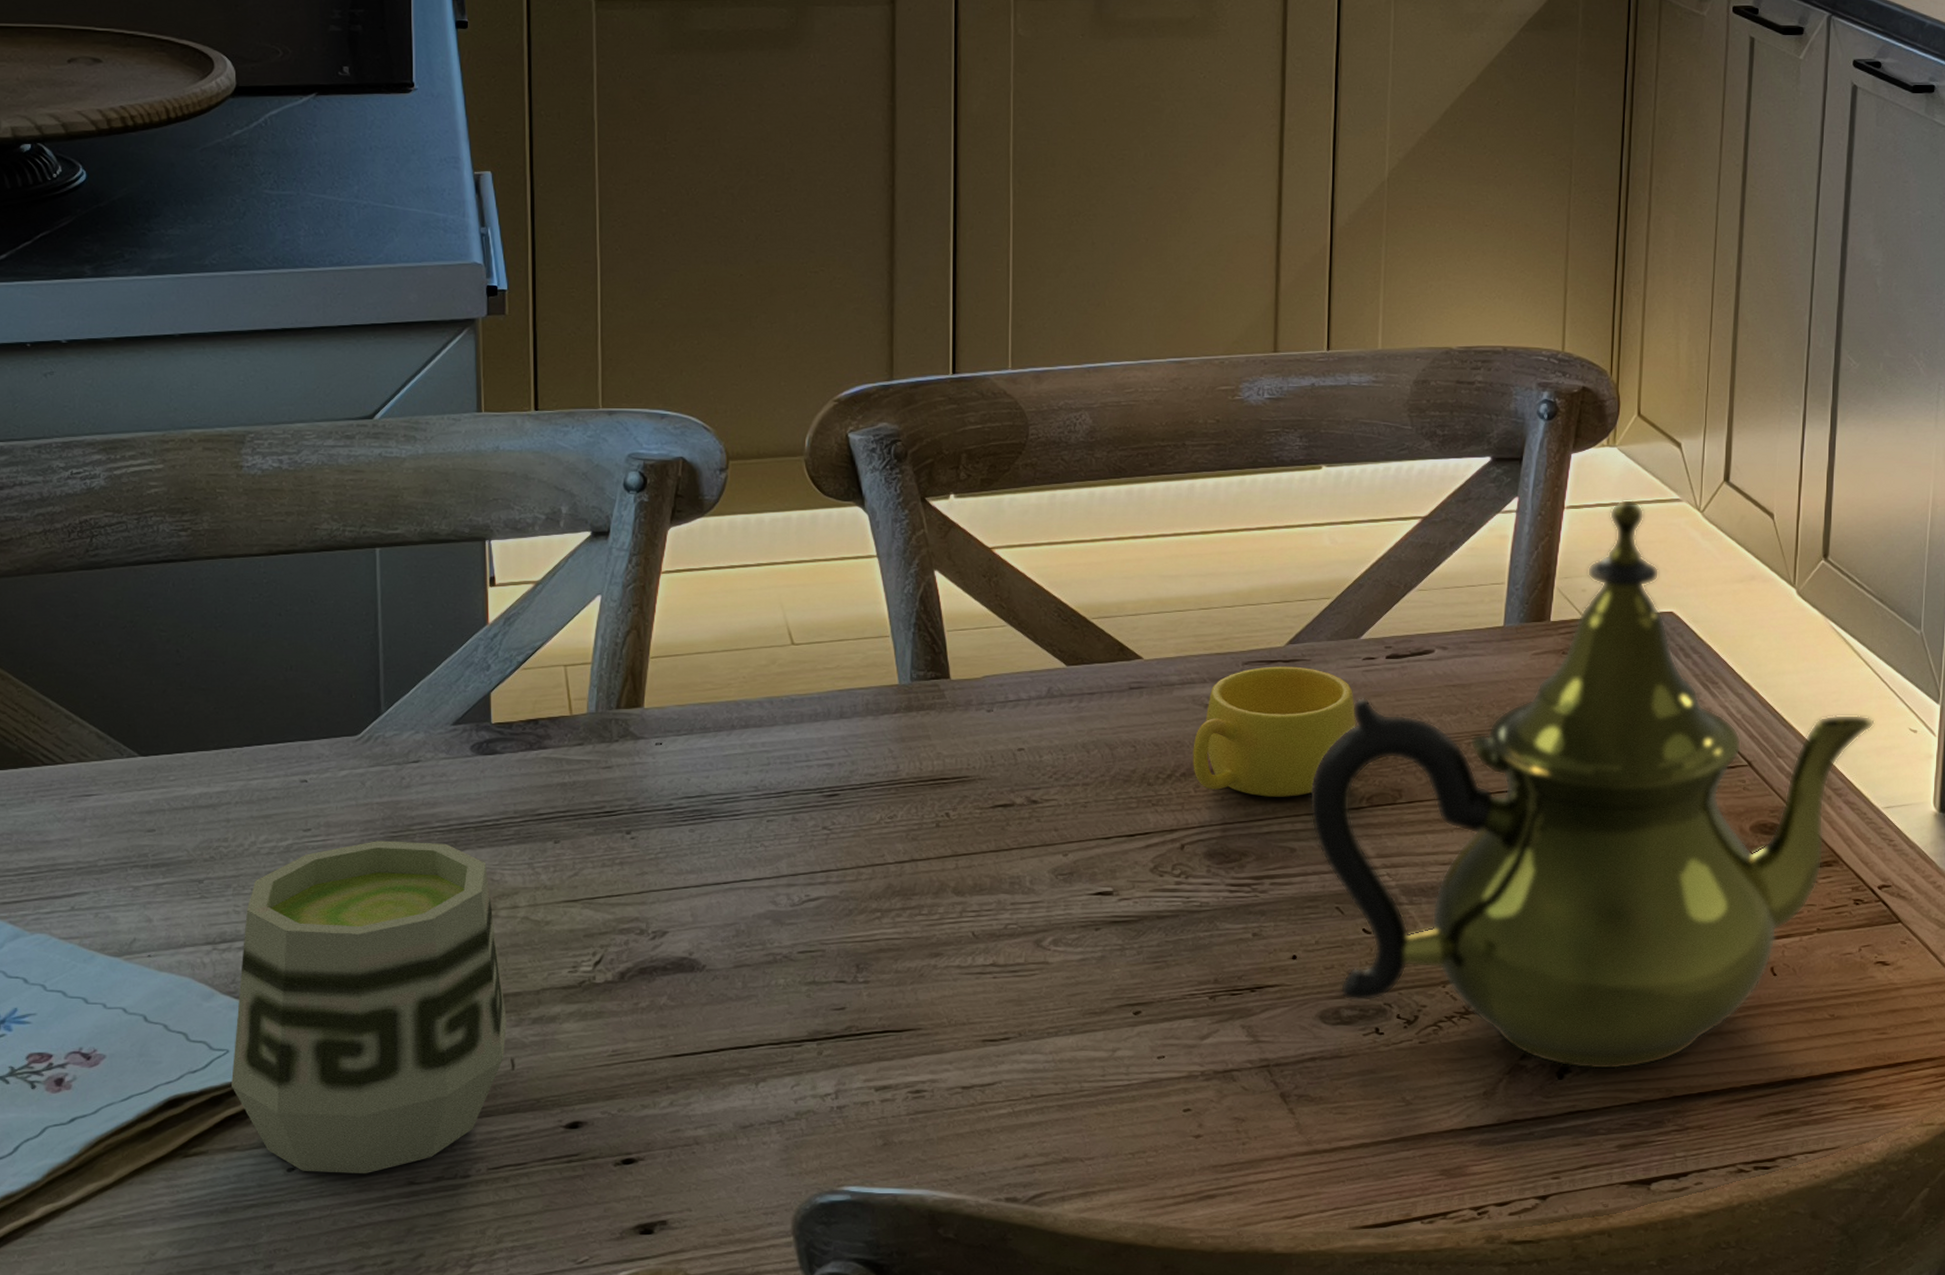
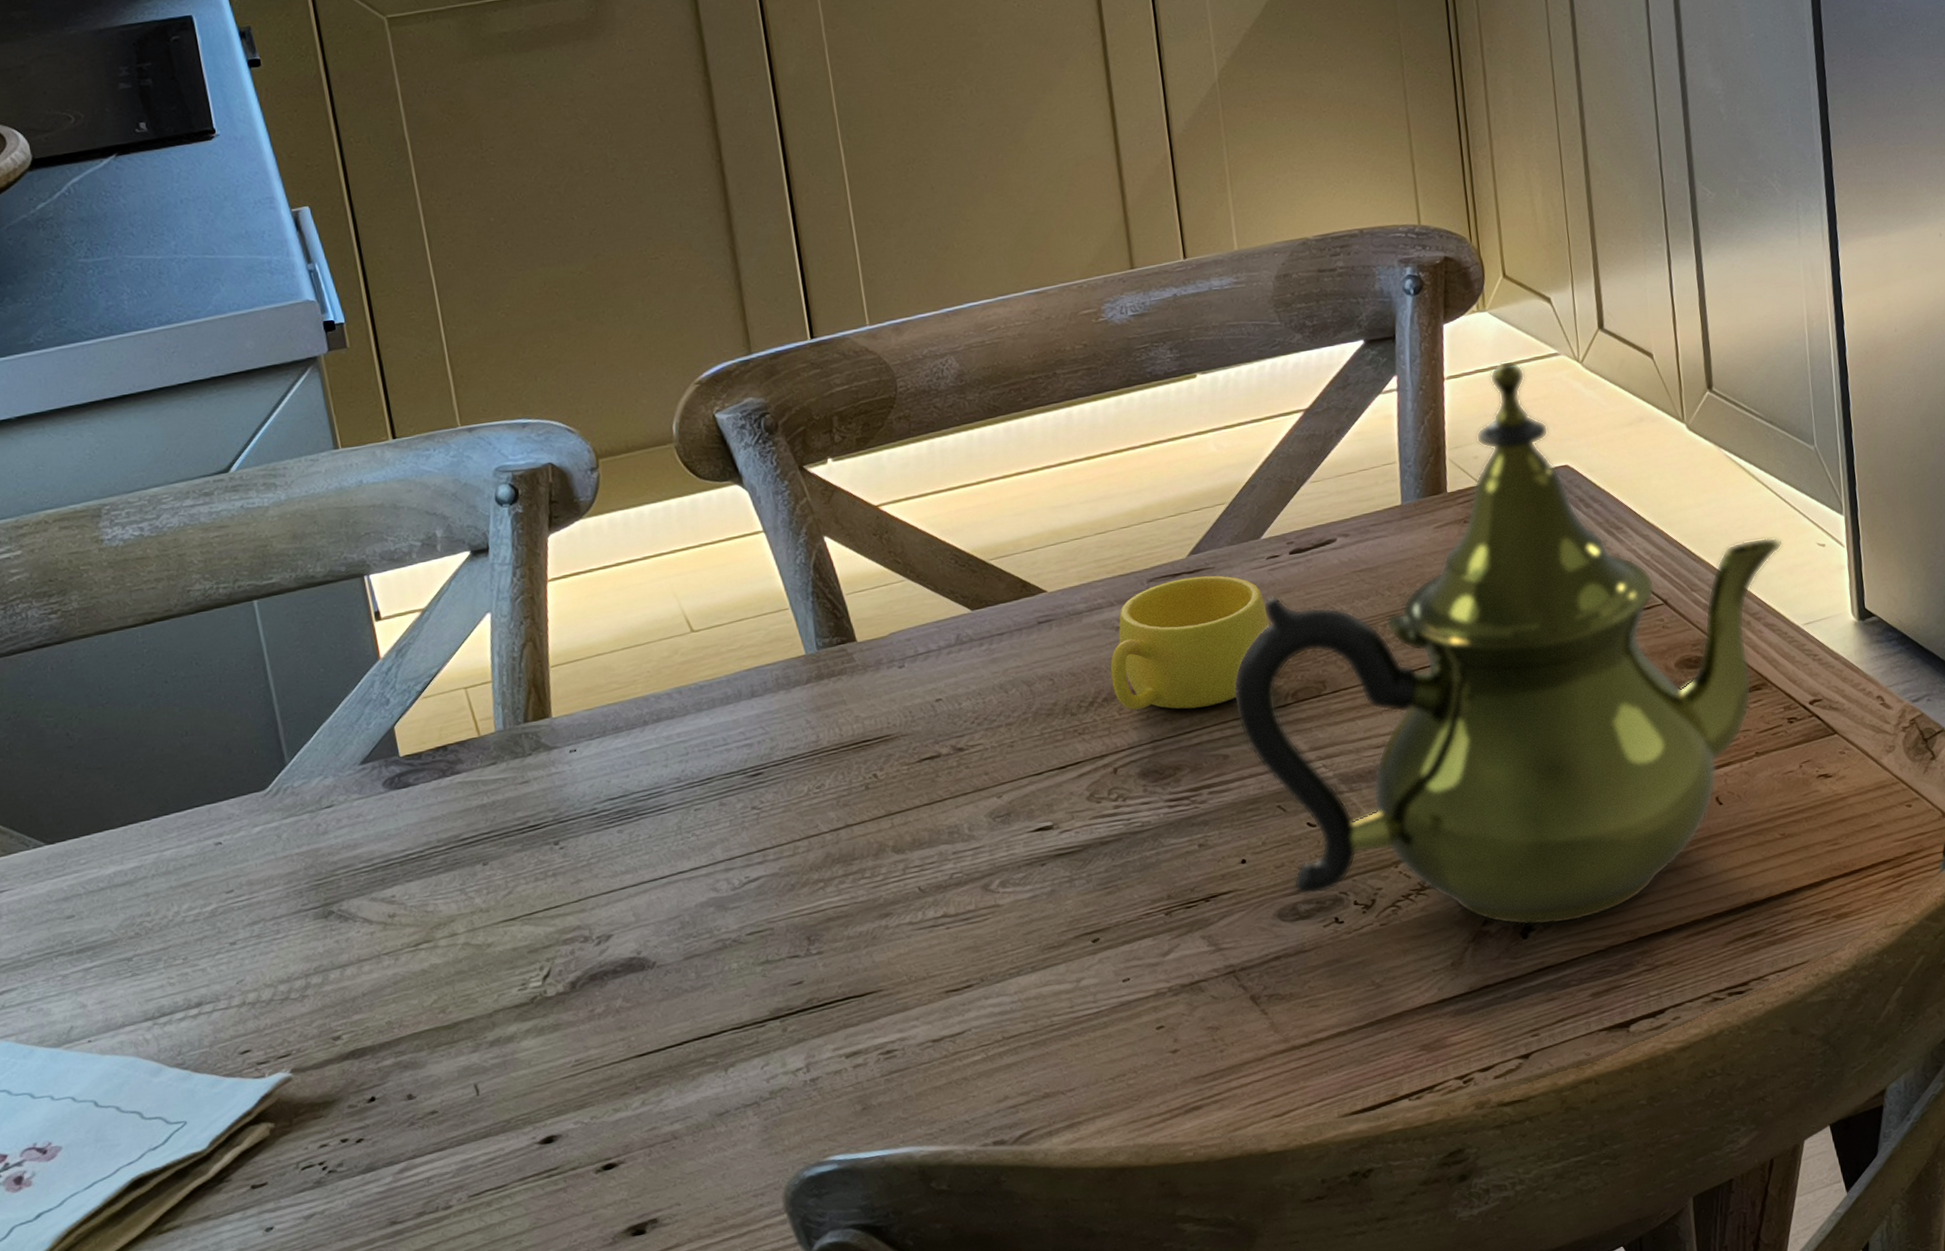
cup: present [231,841,507,1173] -> none [181,883,467,1229]

